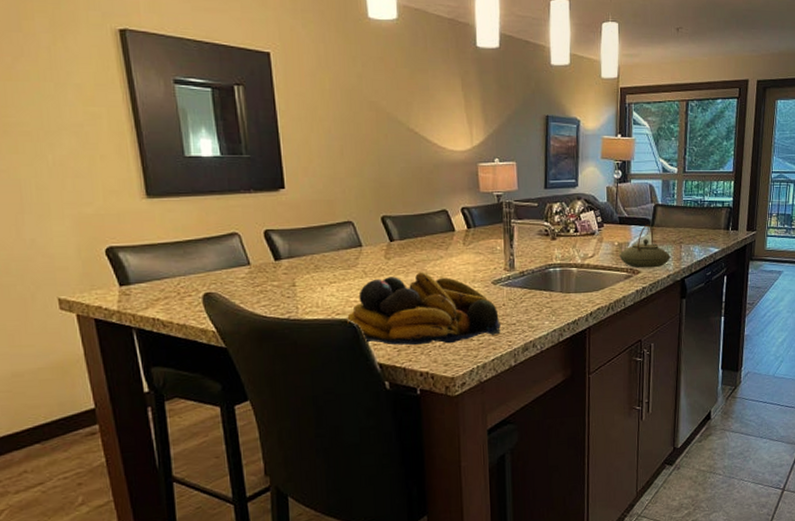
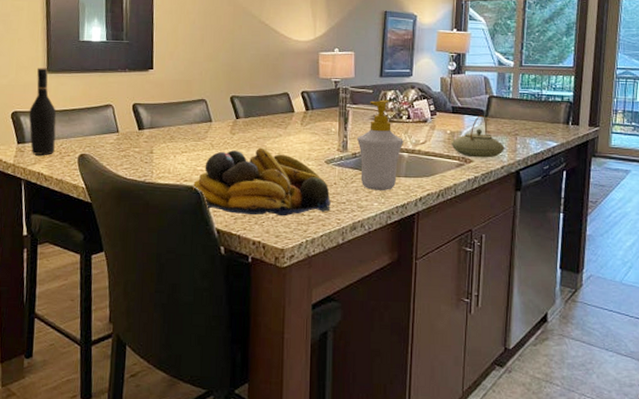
wine bottle: none [129,191,171,298] -> present [29,68,57,155]
soap bottle: none [524,213,572,309] -> present [357,99,403,190]

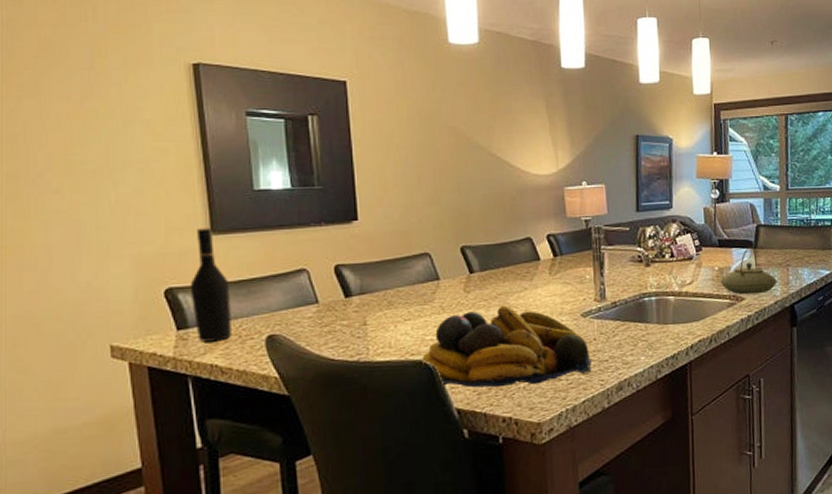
soap bottle: present [357,99,403,190] -> none [616,237,668,342]

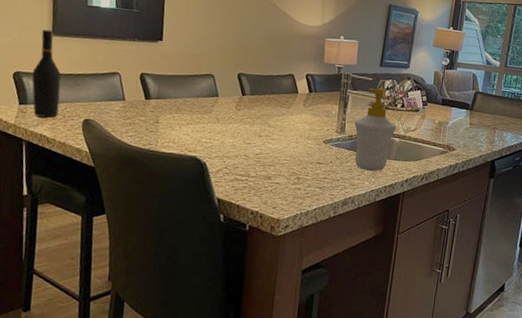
fruit bowl: present [422,305,592,388] -> none [196,124,326,190]
soap bottle: none [616,237,668,342] -> present [354,87,396,171]
teapot: present [720,247,777,295] -> none [438,108,485,148]

